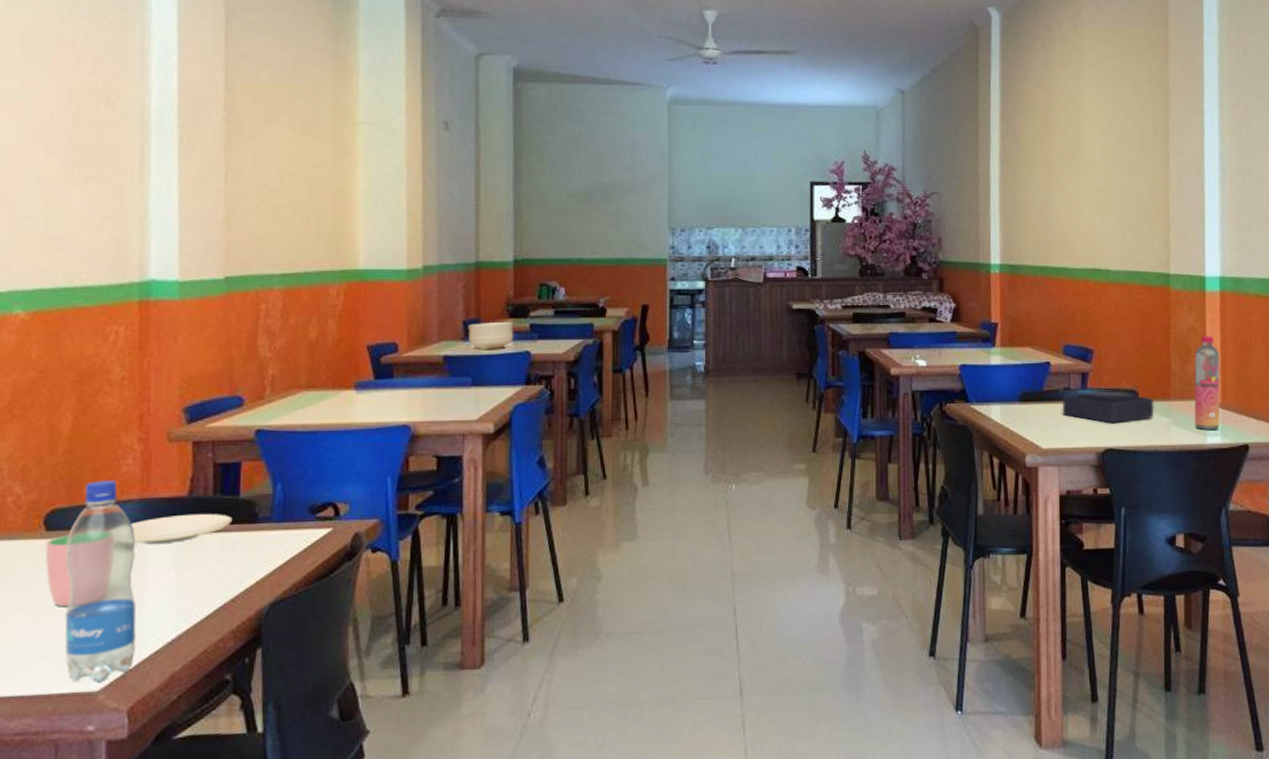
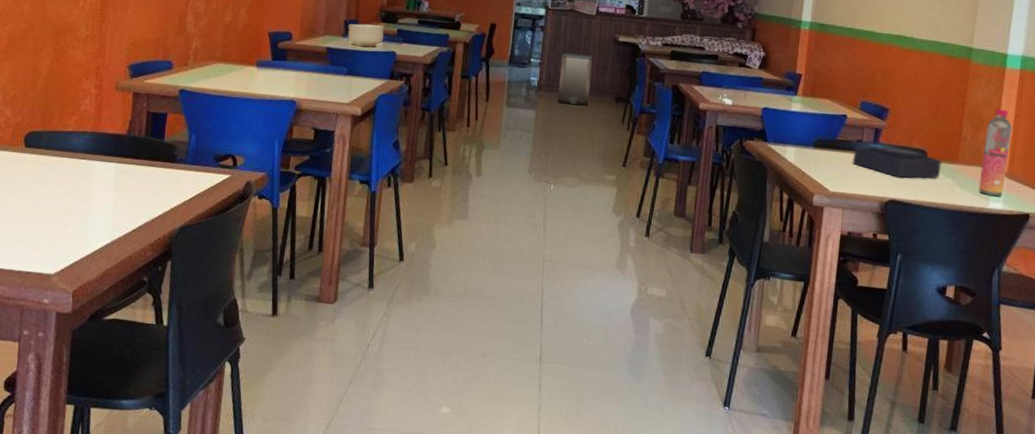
cup: present [45,534,72,607] -> none [23,152,41,207]
bottle: present [64,479,137,682] -> none [32,114,88,268]
plate: present [131,513,233,544] -> none [84,148,158,170]
pedal bin: none [729,328,766,389] -> present [557,53,593,106]

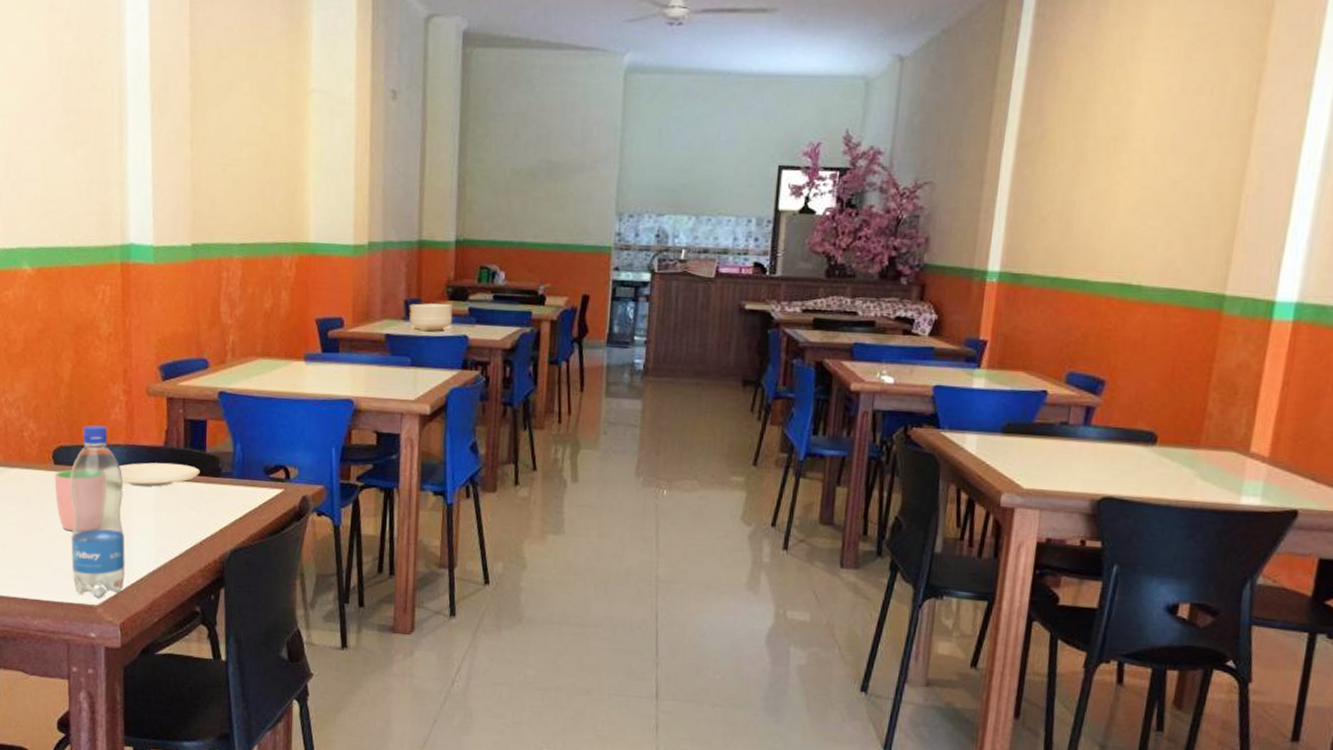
cup: none [23,152,41,207] -> present [54,469,75,532]
bottle: none [32,114,88,268] -> present [69,425,125,598]
plate: none [84,148,158,170] -> present [119,462,200,487]
pedal bin: present [557,53,593,106] -> none [668,327,713,393]
napkin holder: present [852,146,942,179] -> none [1054,429,1177,469]
beverage bottle: present [978,109,1013,197] -> none [1227,375,1279,490]

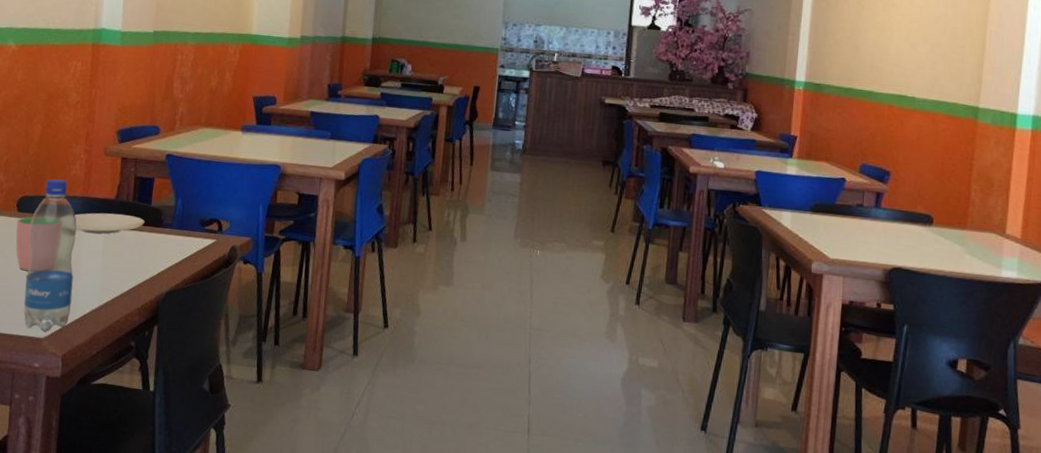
bowl: present [409,303,454,332] -> none [331,87,368,111]

